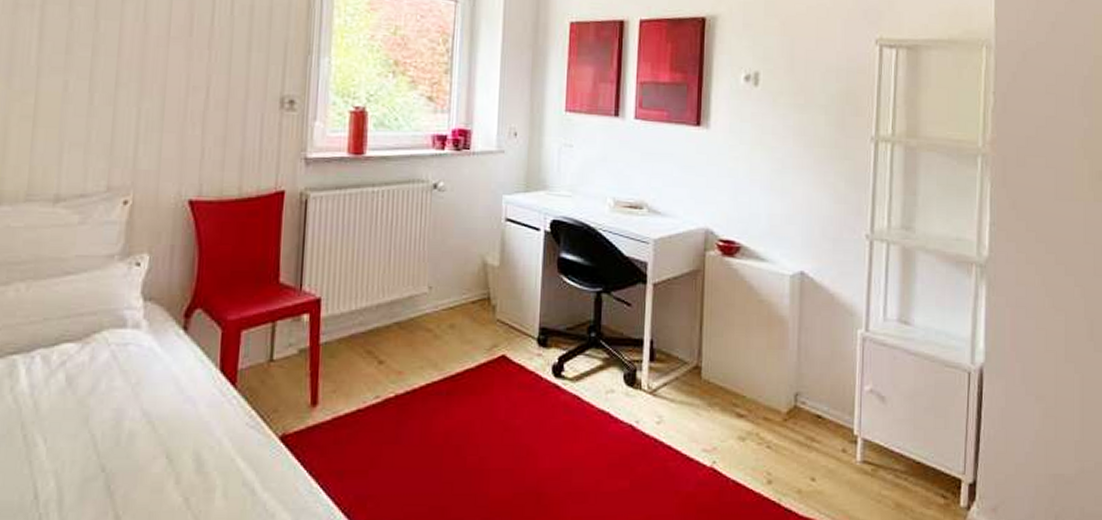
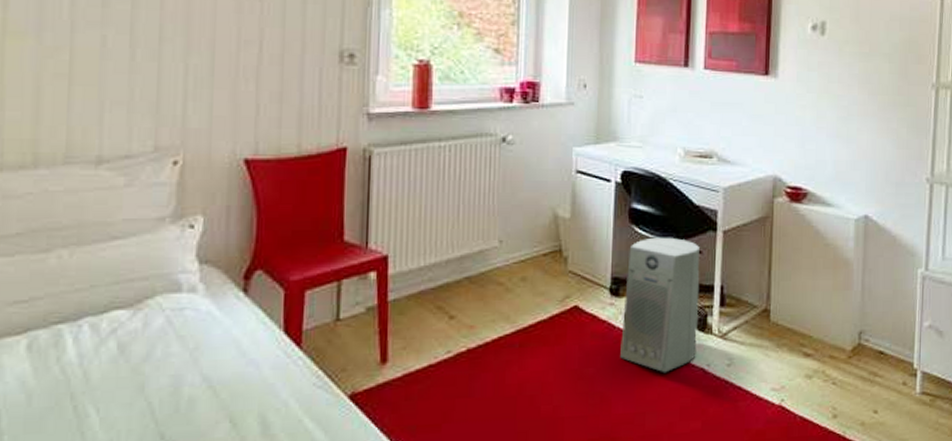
air purifier: none [547,288,629,428] -> present [620,237,700,373]

